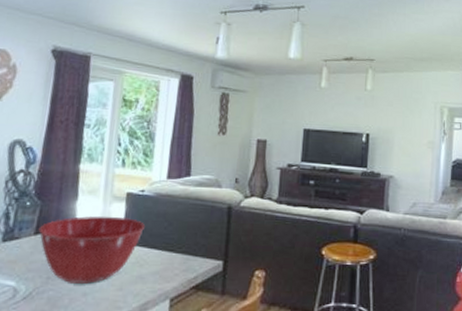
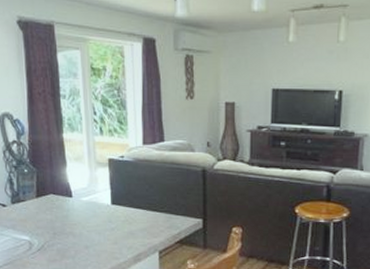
mixing bowl: present [38,215,146,285] -> none [39,180,129,239]

